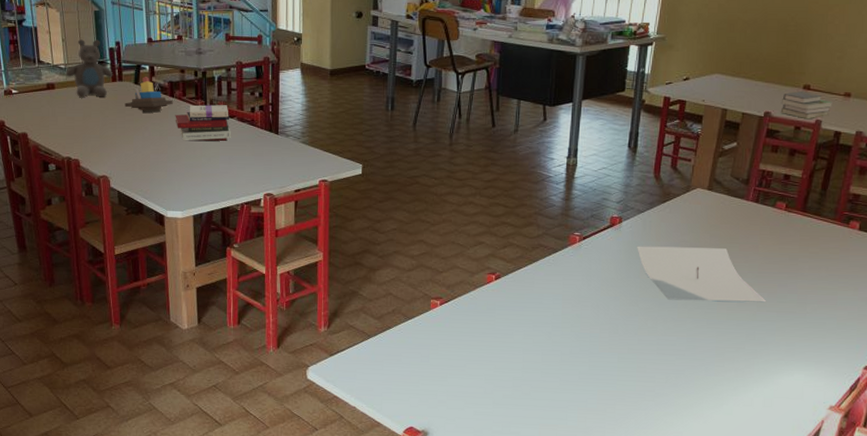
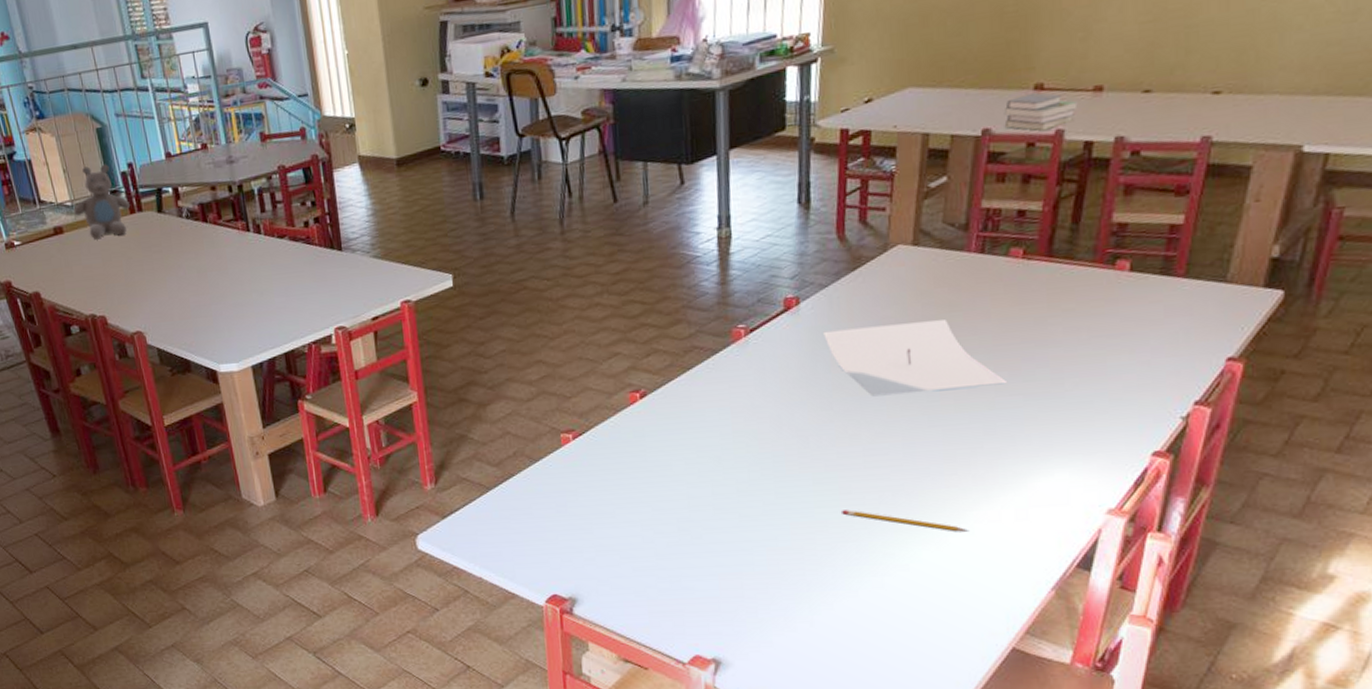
toy blocks: present [125,76,173,114] -> none [149,200,208,248]
books: present [175,105,232,141] -> none [212,223,286,276]
pencil: none [637,384,729,412] -> present [842,510,969,532]

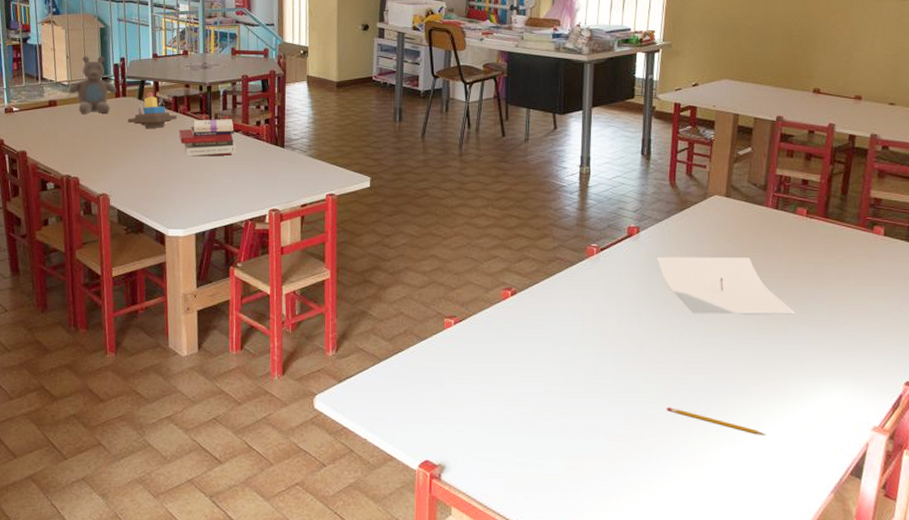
toy blocks: none [149,200,208,248] -> present [127,91,177,129]
books: none [212,223,286,276] -> present [178,119,237,157]
books: present [1003,93,1078,131] -> none [792,95,844,123]

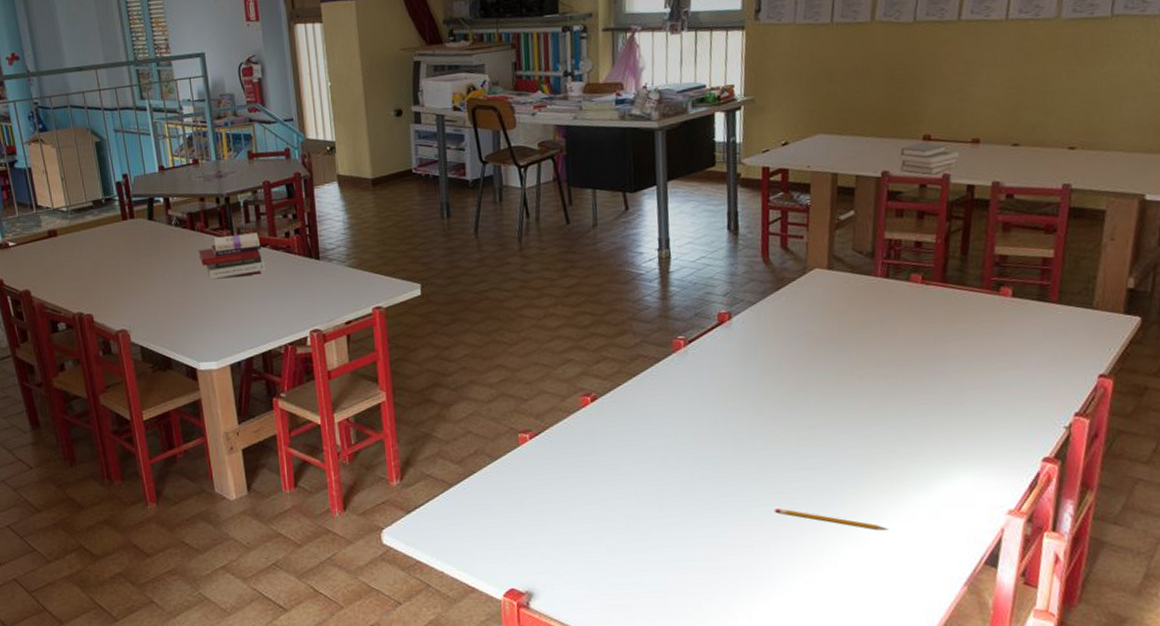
stuffed animal: present [69,56,117,114] -> none [68,174,123,242]
toy blocks: present [127,91,177,129] -> none [139,209,195,253]
paper sheet: present [657,256,796,315] -> none [753,336,916,404]
books: none [792,95,844,123] -> present [899,143,960,175]

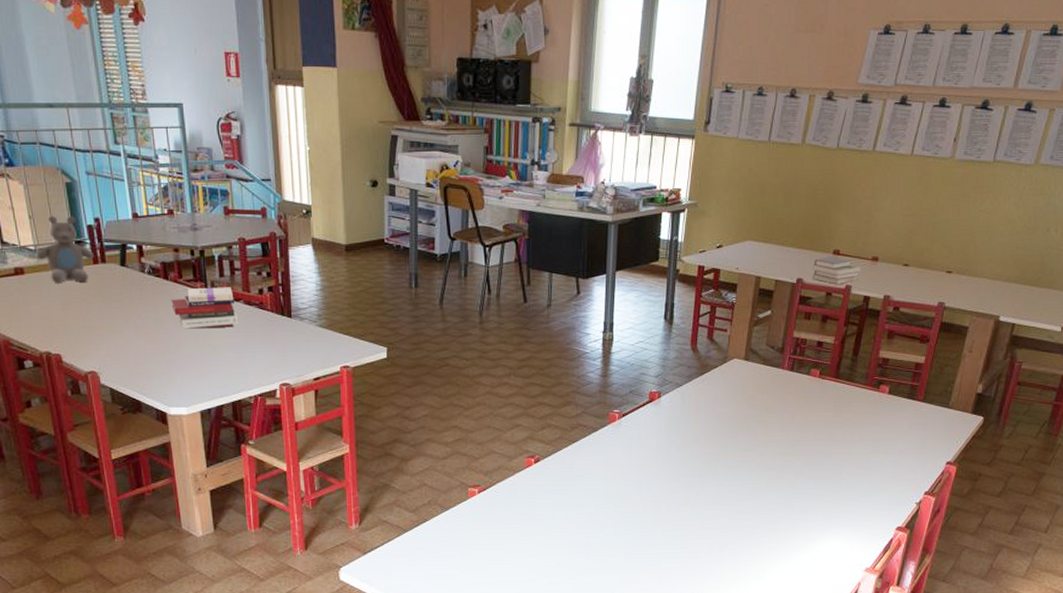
stuffed animal: none [68,174,123,242] -> present [36,216,95,283]
pencil: present [775,508,889,531] -> none [682,561,772,581]

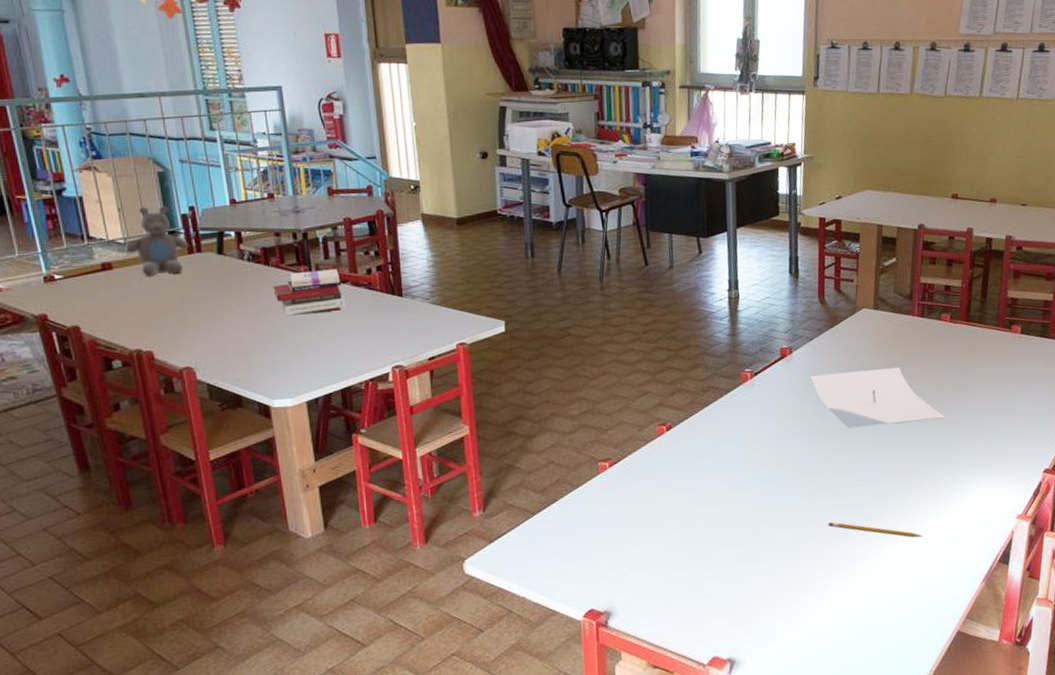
paper sheet: none [677,419,804,474] -> present [811,368,945,429]
pencil: none [682,561,772,581] -> present [828,522,923,538]
books: present [812,257,861,285] -> none [932,201,981,229]

